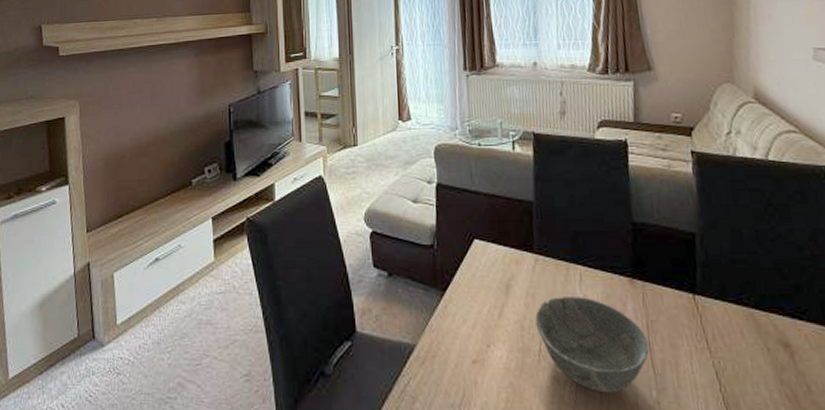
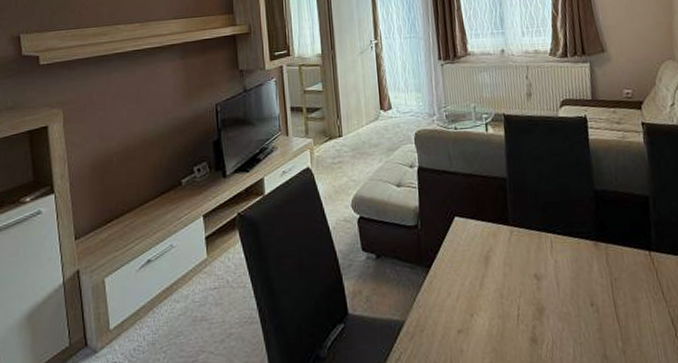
bowl: present [535,297,650,393] -> none [513,262,614,349]

